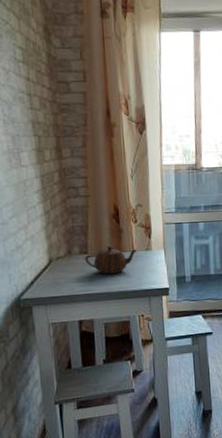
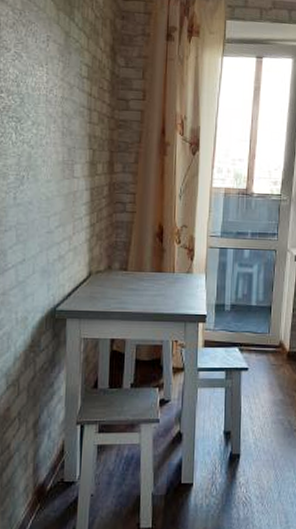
teapot: present [85,245,138,274] -> none [124,264,179,294]

